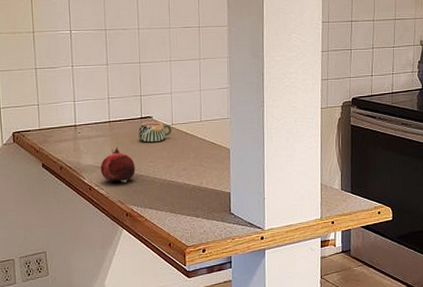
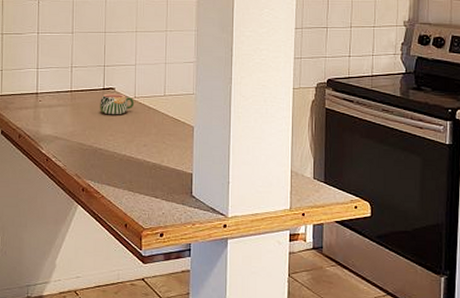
fruit: present [100,146,135,183] -> none [59,117,94,156]

